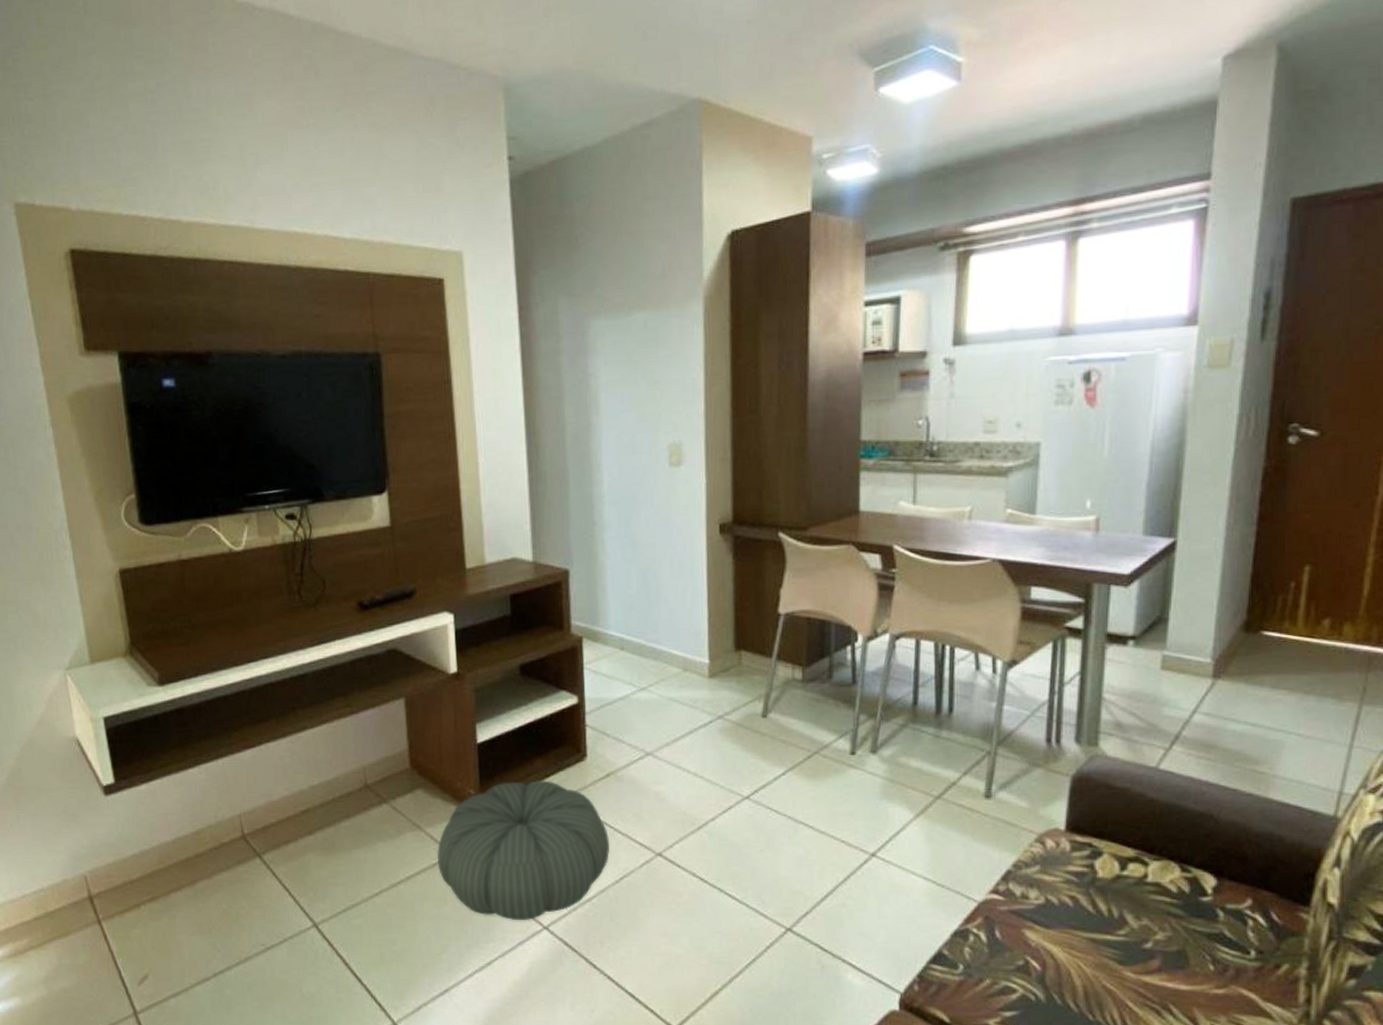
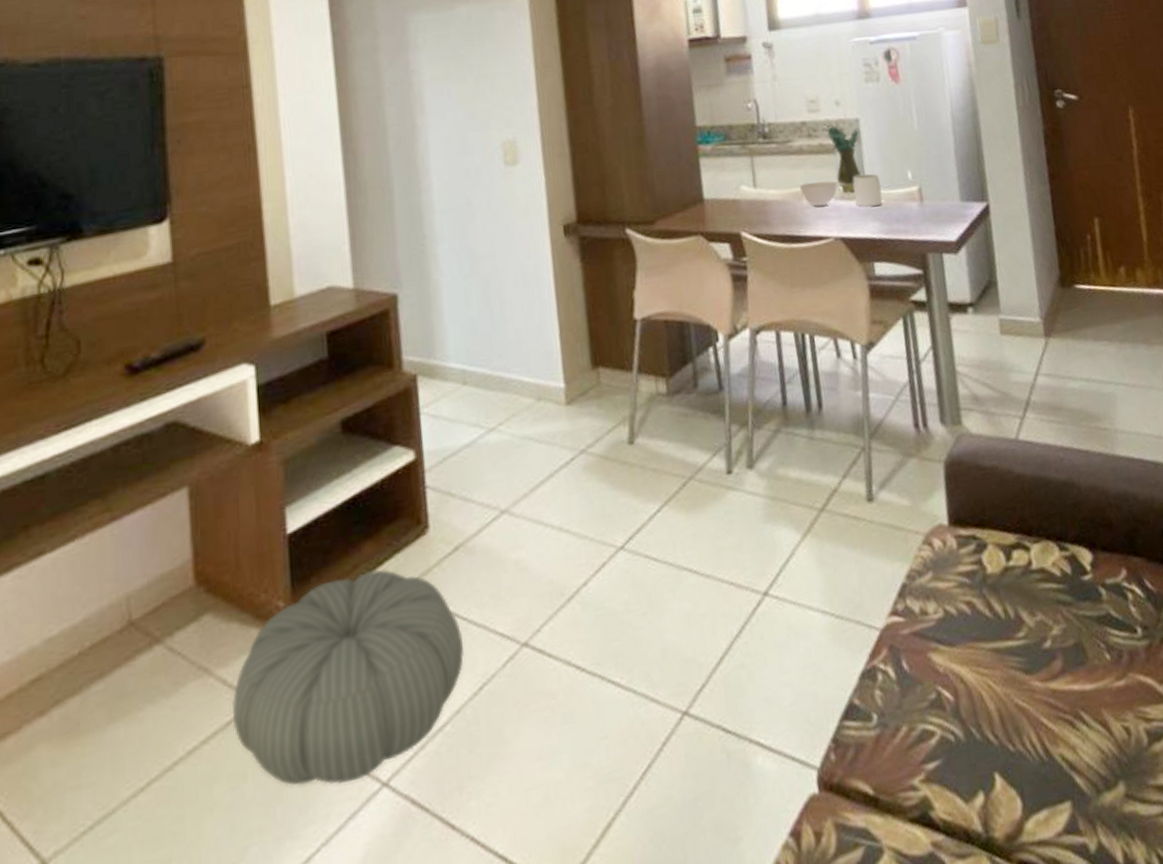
bowl: none [963,503,1004,527] -> present [800,181,838,207]
vase: none [1000,445,1038,516] -> present [824,123,862,193]
mug: none [1021,499,1054,533] -> present [853,173,883,208]

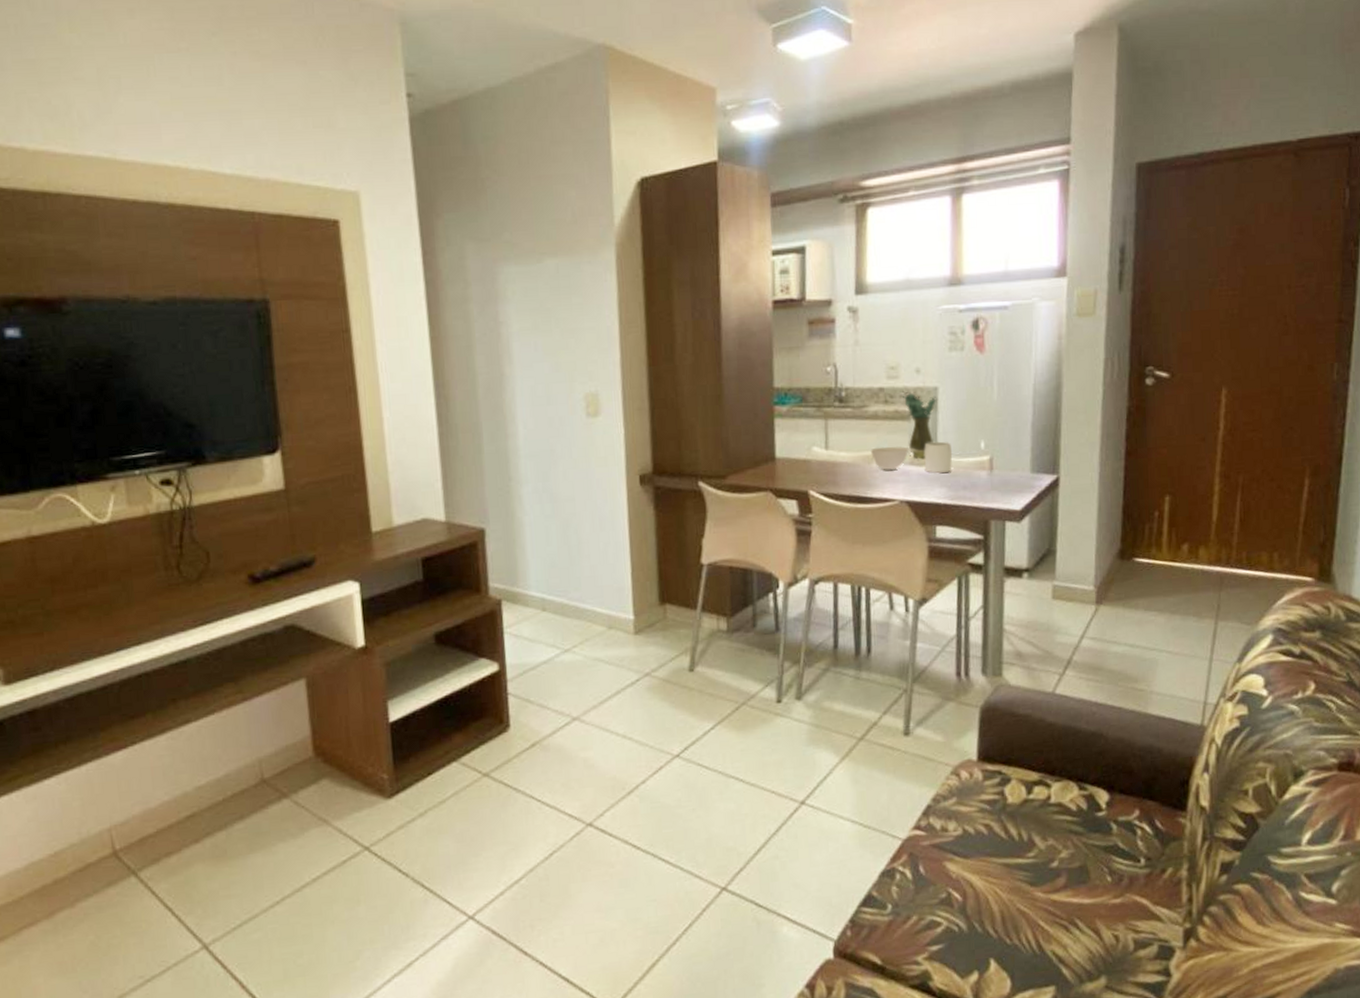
pouf: present [232,569,464,786] -> none [347,756,537,914]

